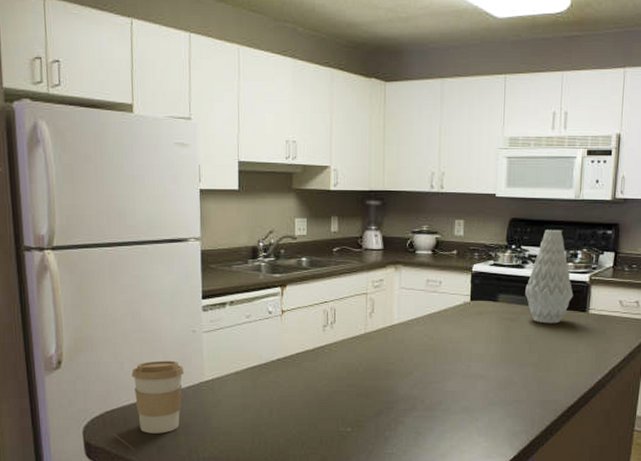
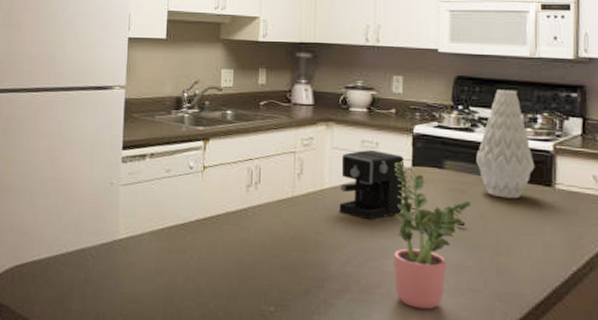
coffee cup: present [131,360,185,434] -> none [45,213,99,296]
coffee maker: none [407,289,515,350] -> present [339,150,466,227]
potted plant: none [453,296,520,419] -> present [393,160,472,310]

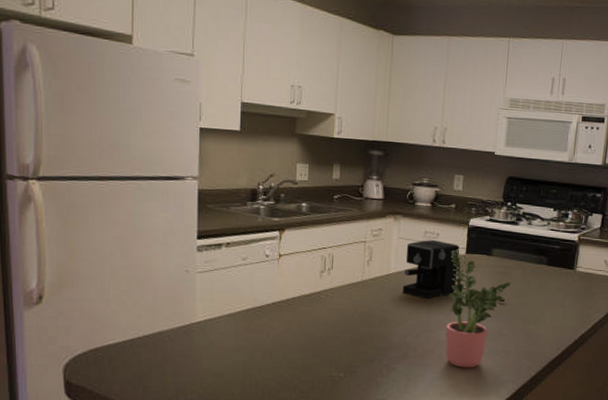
vase: present [476,89,535,199] -> none [518,189,563,280]

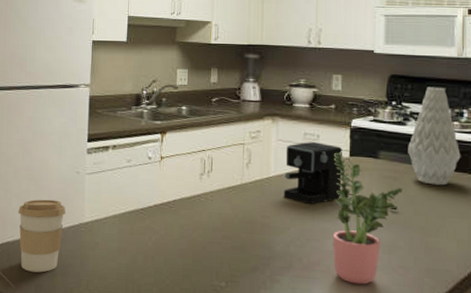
coffee cup: none [119,299,176,374] -> present [18,199,66,273]
vase: none [518,189,563,280] -> present [408,87,461,186]

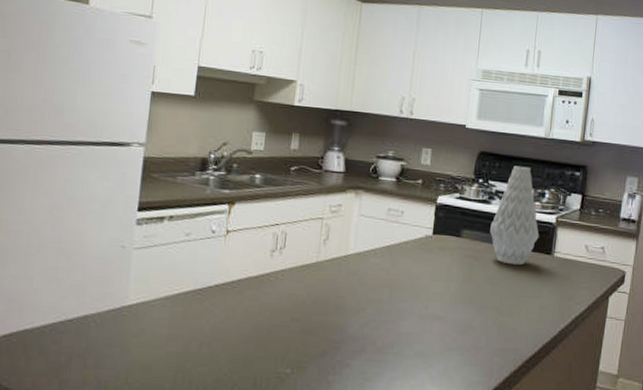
coffee cup: present [18,199,66,273] -> none [41,278,106,365]
coffee maker: present [284,142,398,211] -> none [361,218,476,291]
potted plant: present [332,151,404,285] -> none [407,229,483,366]

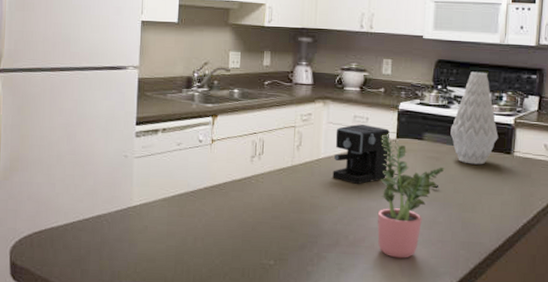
coffee maker: none [361,218,476,291] -> present [332,124,439,189]
potted plant: none [407,229,483,366] -> present [377,133,445,258]

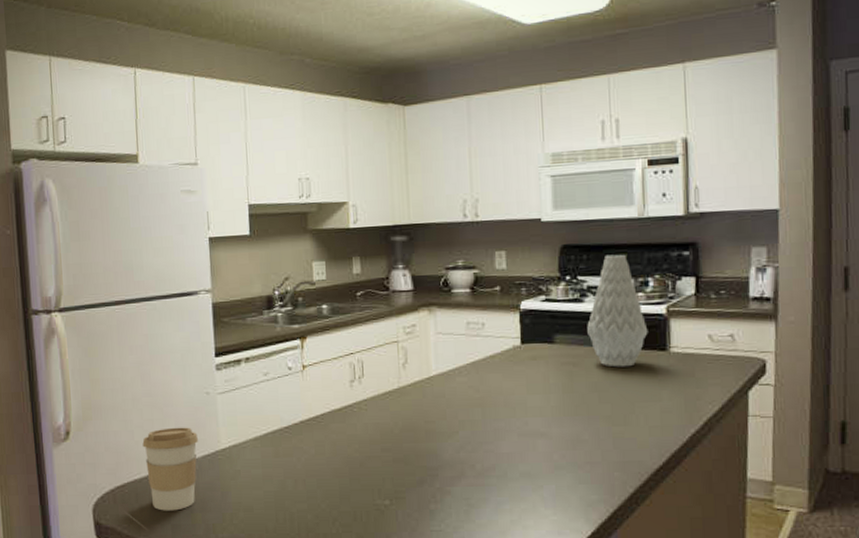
coffee cup: none [62,183,114,257] -> present [142,427,199,511]
coffee maker: present [332,124,439,189] -> none [447,331,580,403]
potted plant: present [377,133,445,258] -> none [502,339,585,487]

